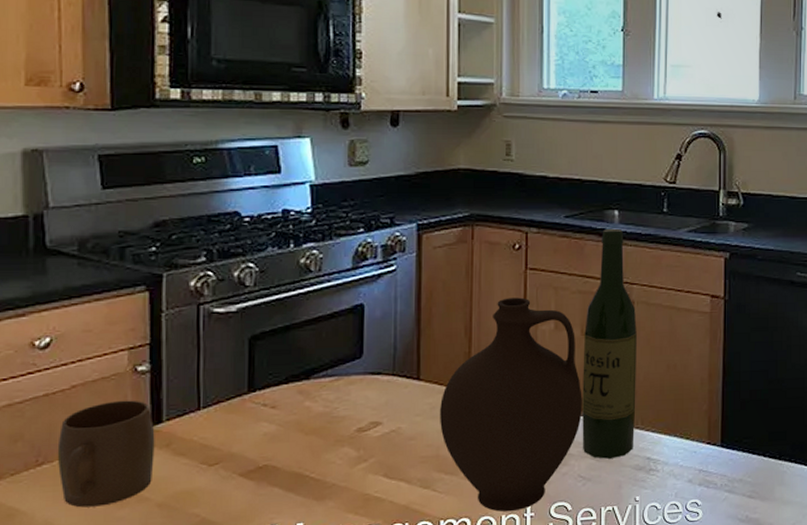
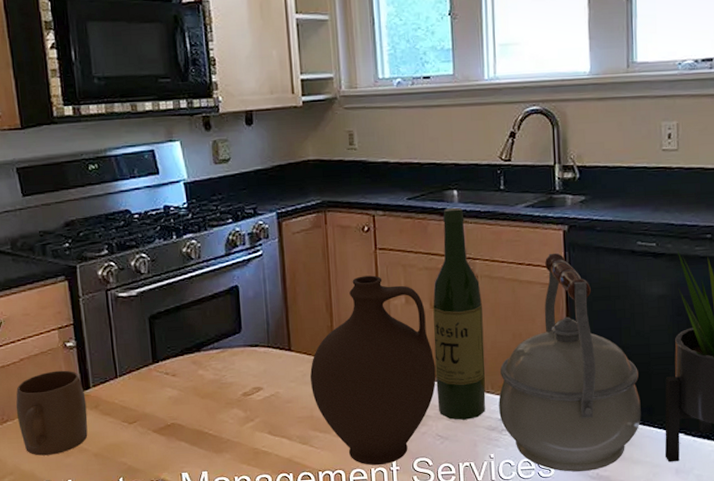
kettle: none [648,280,794,515] -> present [498,253,642,472]

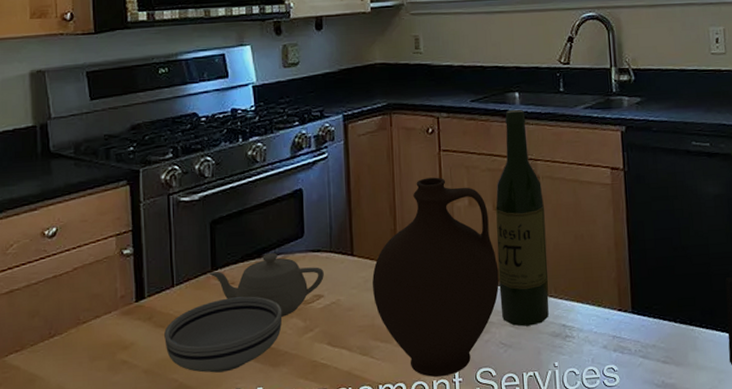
mug: present [15,370,88,456] -> none [65,279,140,374]
bowl: none [111,387,223,458] -> present [164,296,282,373]
teapot: none [150,347,263,407] -> present [209,253,324,317]
kettle: present [498,253,642,472] -> none [562,153,705,380]

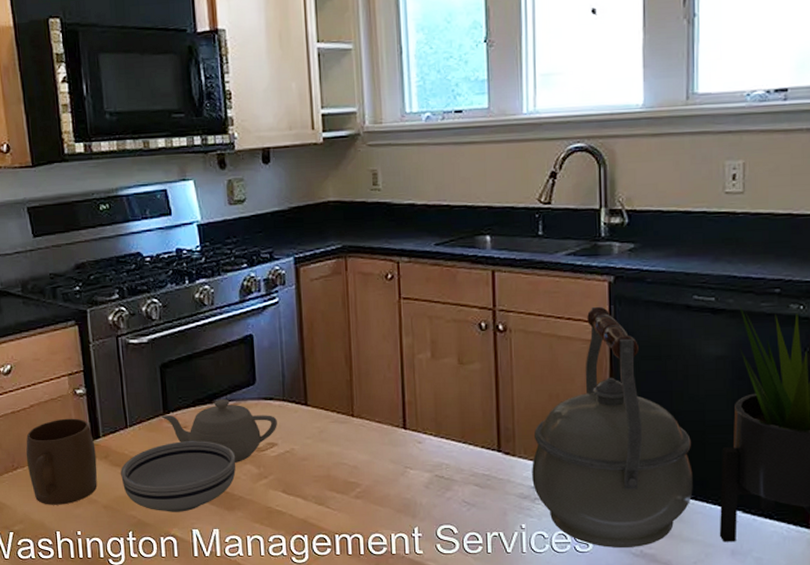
mug: none [65,279,140,374] -> present [25,418,98,505]
ceramic jug: present [372,177,499,377] -> none [327,327,463,531]
wine bottle: present [495,109,549,326] -> none [461,254,518,486]
kettle: none [562,153,705,380] -> present [532,306,694,548]

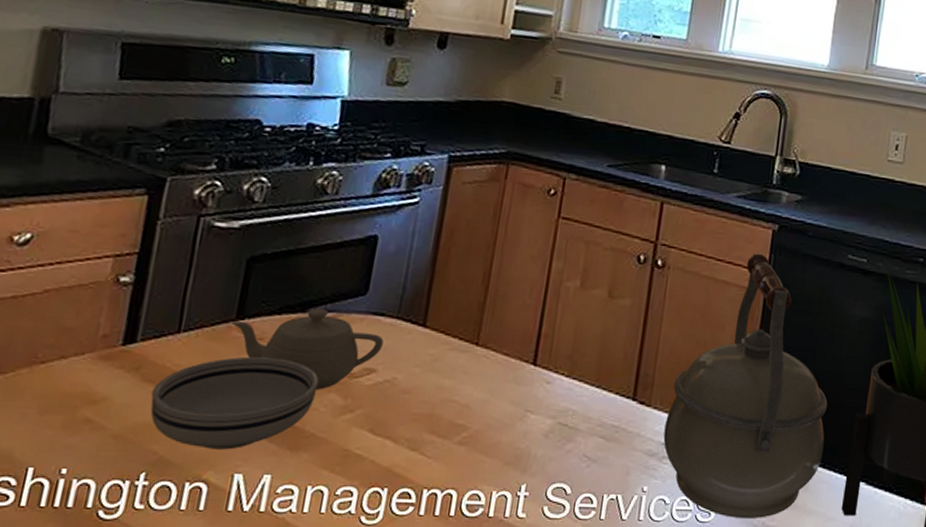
mug: present [25,418,98,505] -> none [10,312,127,430]

